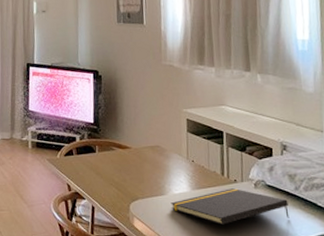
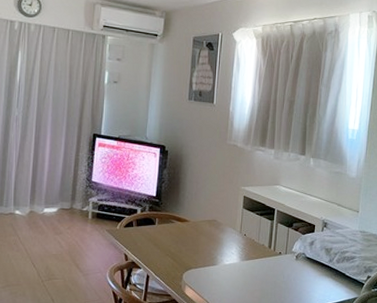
notepad: present [170,188,290,225] -> none [221,260,322,292]

